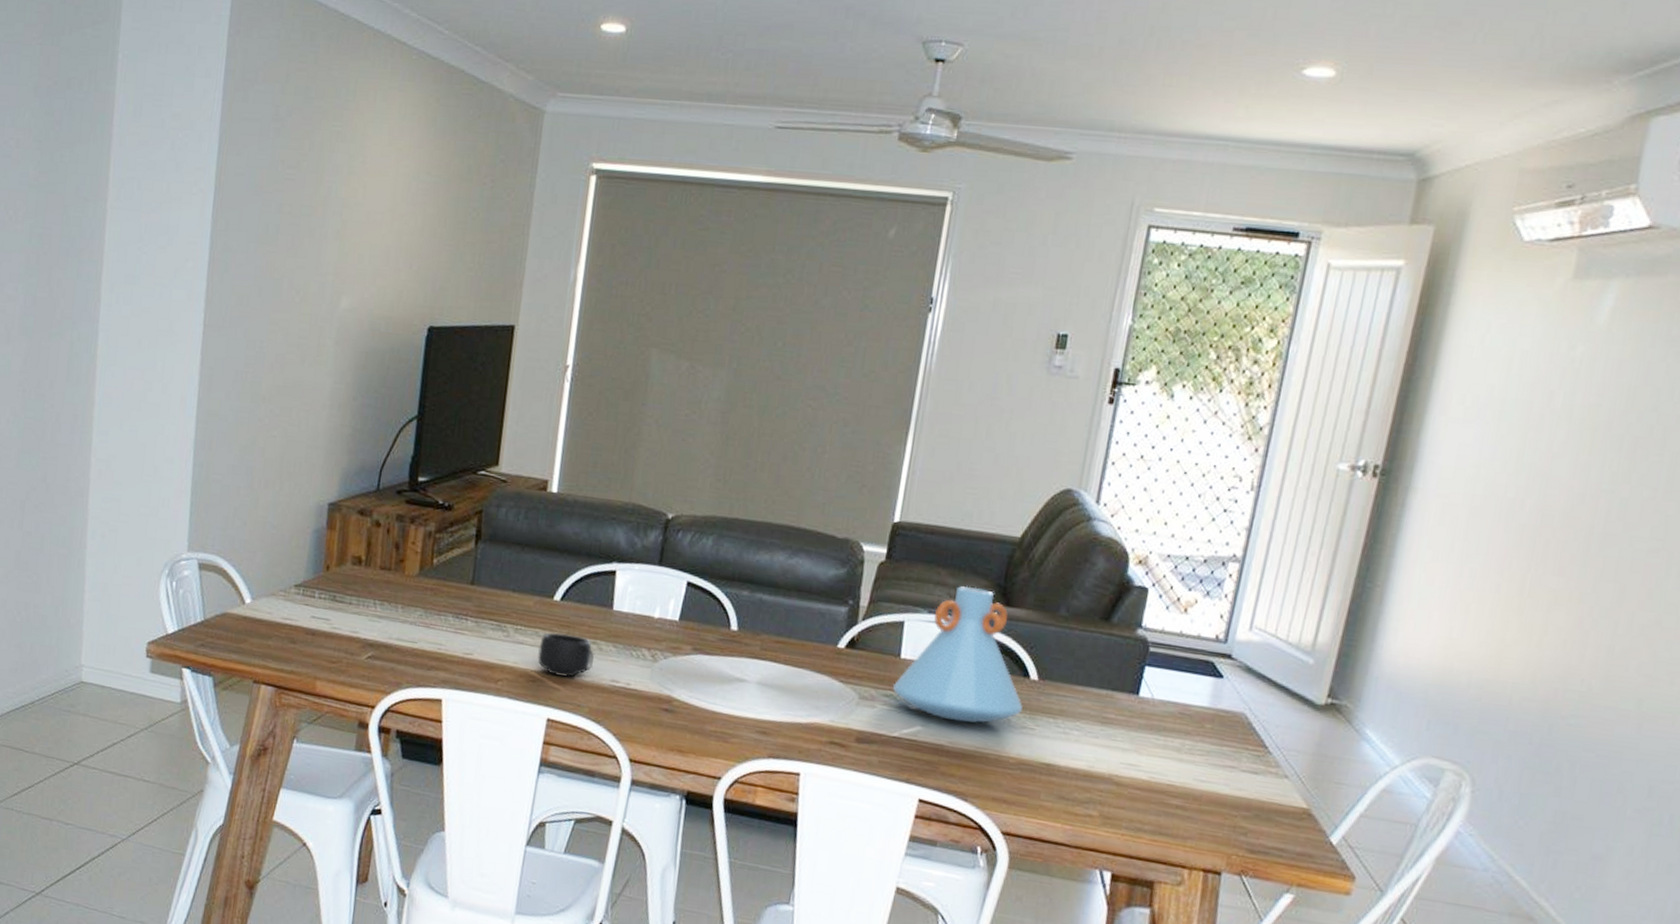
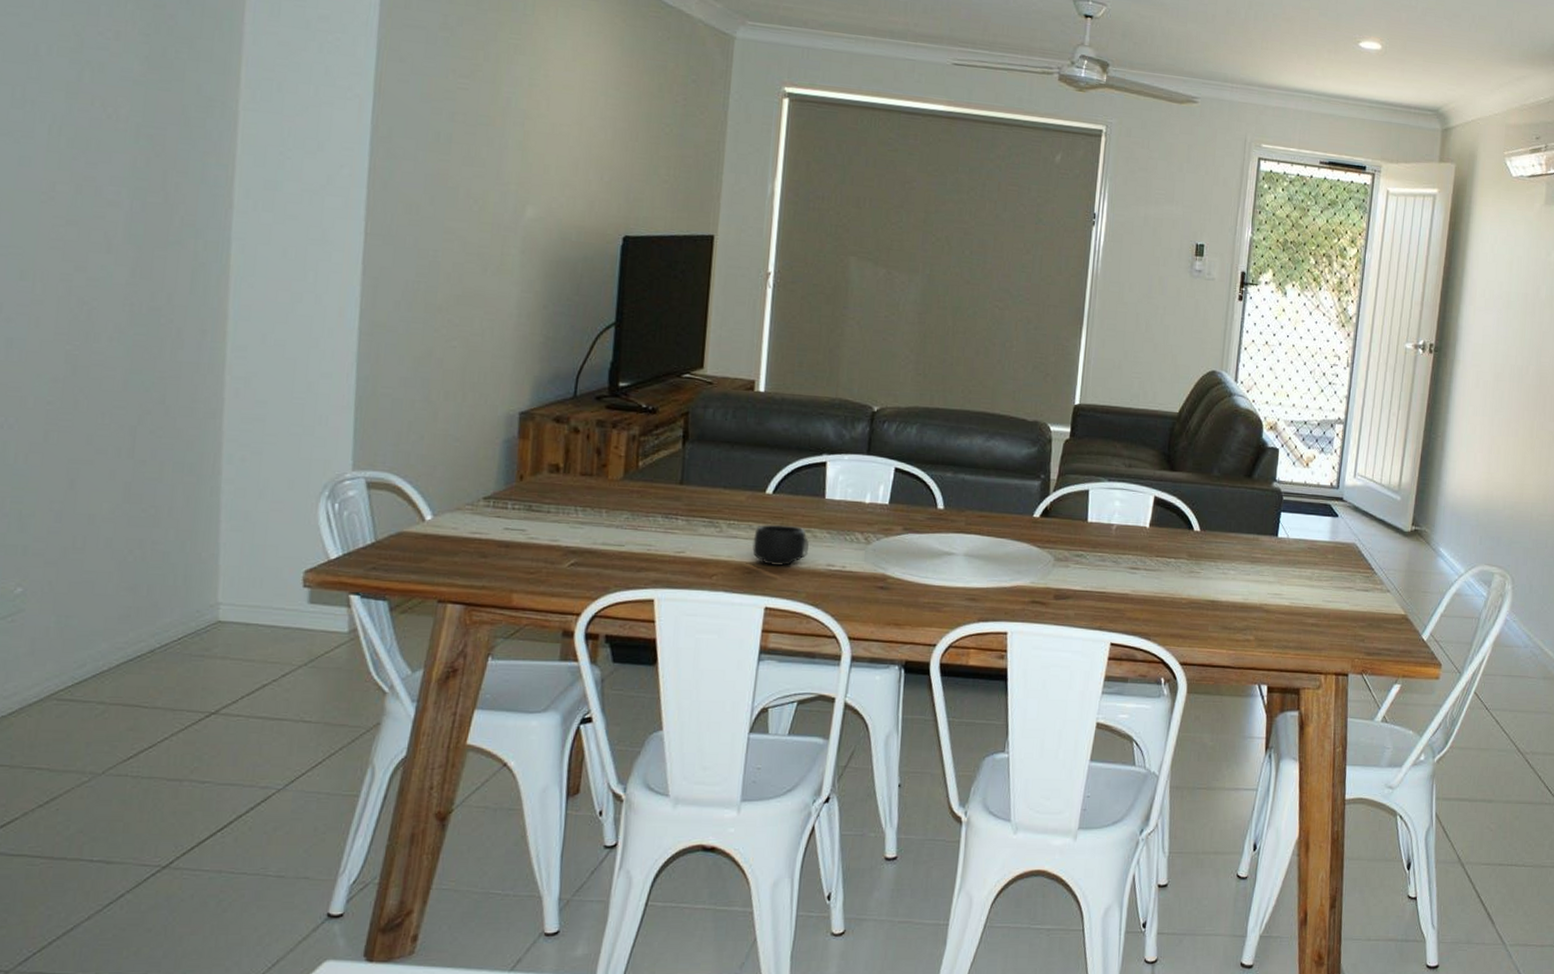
vase: present [892,586,1023,724] -> none [1082,456,1189,573]

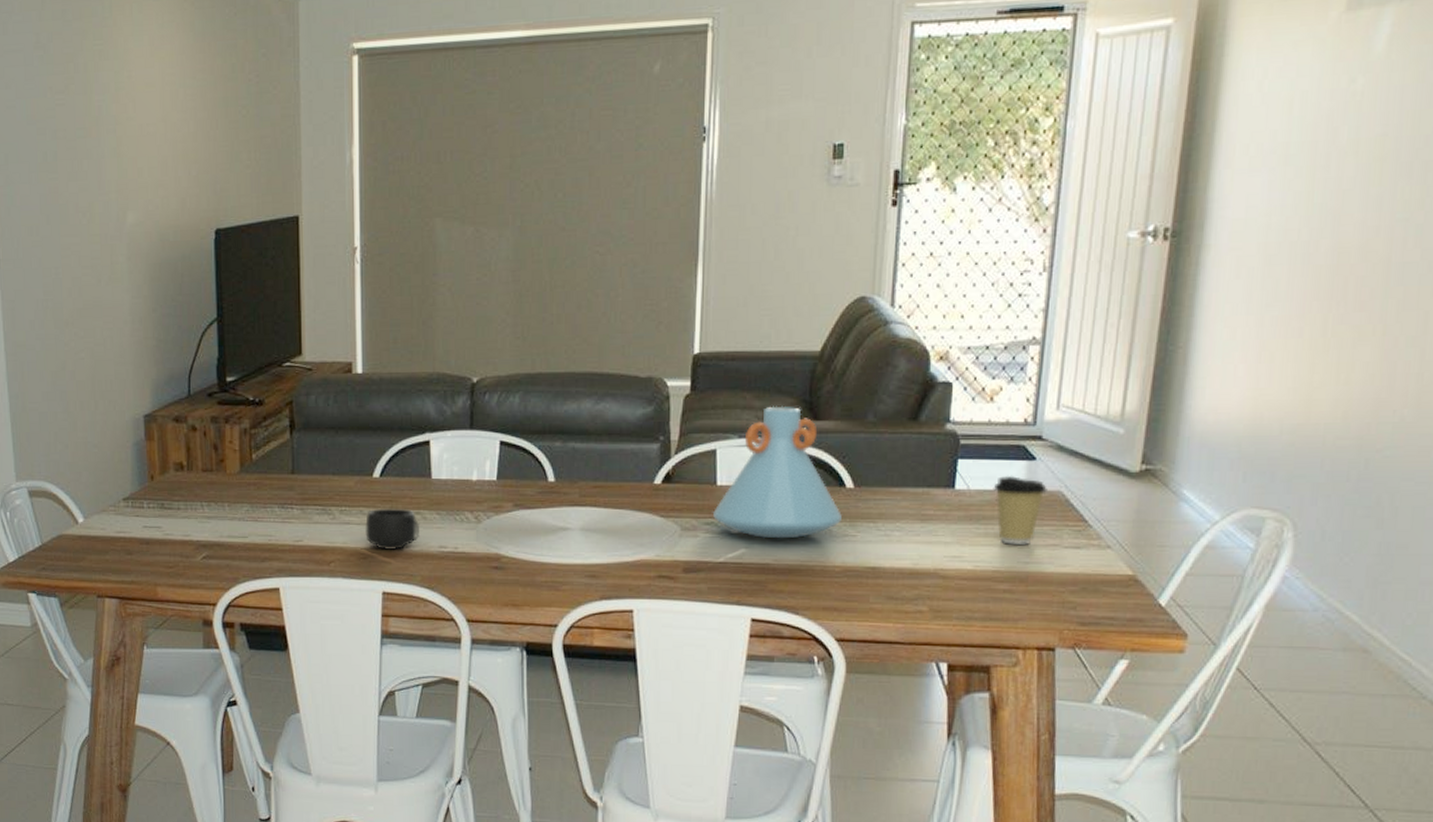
vase: none [1082,456,1189,573] -> present [712,406,842,539]
coffee cup: none [1306,528,1346,586] -> present [993,475,1047,545]

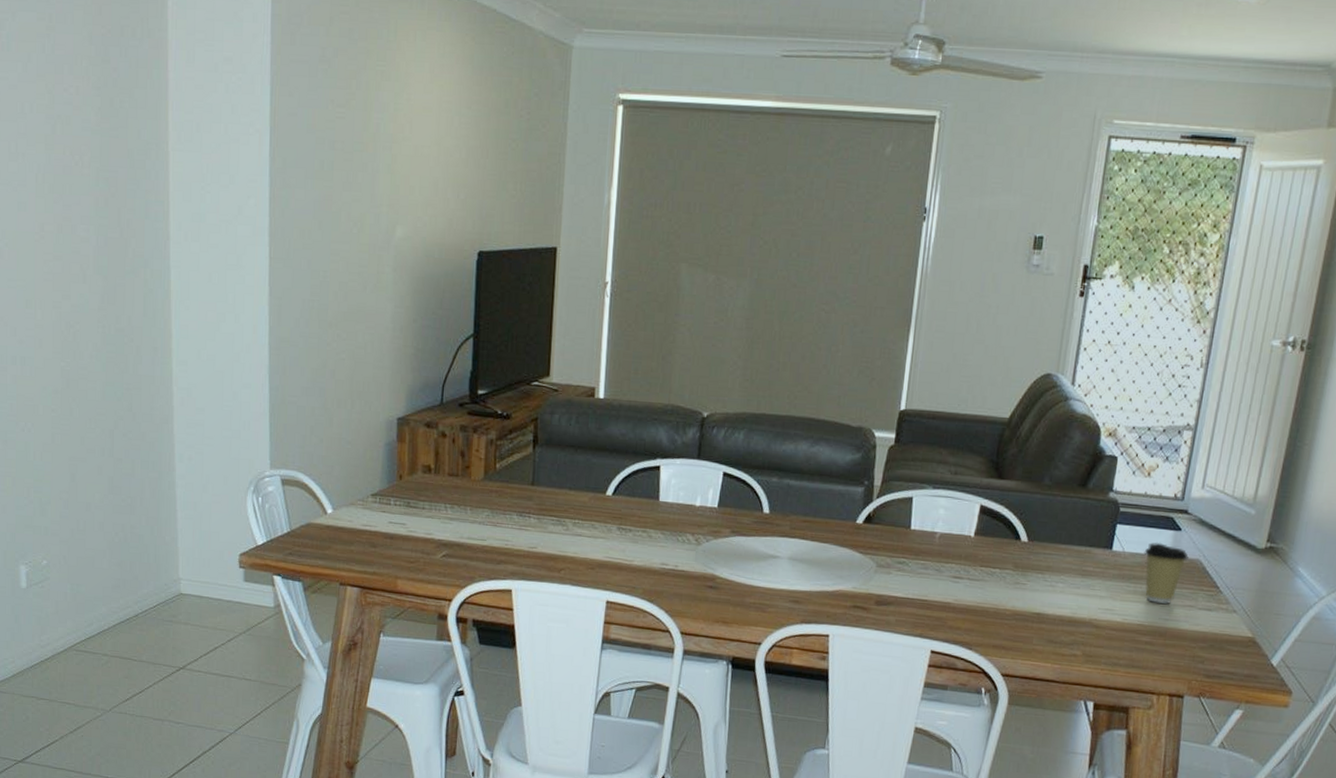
mug: present [365,508,419,551] -> none [595,523,645,564]
vase: present [712,406,842,539] -> none [905,463,1015,582]

